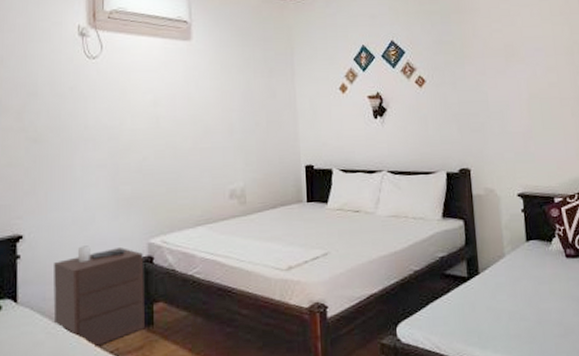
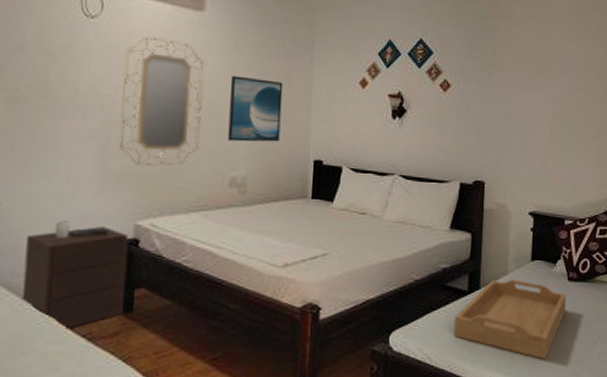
home mirror: none [125,69,200,189] -> present [119,37,204,167]
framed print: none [221,95,271,156] -> present [227,75,283,142]
serving tray: none [457,261,569,339] -> present [453,279,567,359]

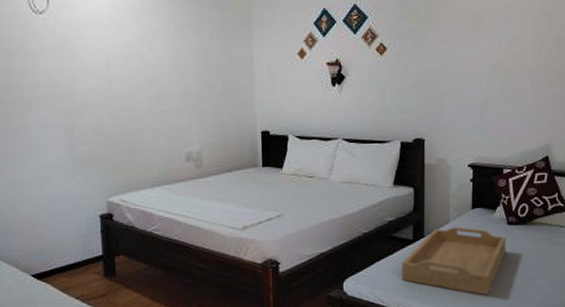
nightstand: present [22,221,128,330] -> none [16,202,108,294]
home mirror: present [119,37,204,167] -> none [76,27,155,150]
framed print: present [227,75,283,142] -> none [176,57,228,120]

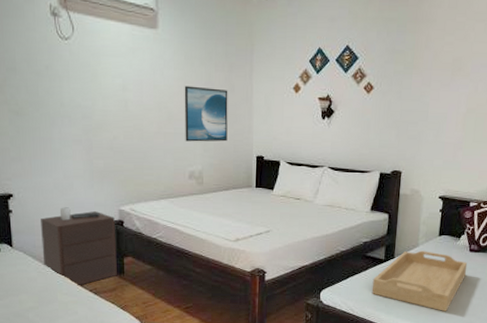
nightstand: none [16,202,108,294] -> present [41,207,117,286]
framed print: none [176,57,228,120] -> present [184,86,228,142]

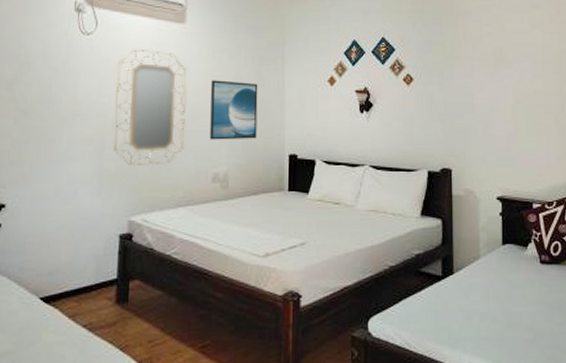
nightstand: present [41,207,117,286] -> none [30,219,123,321]
home mirror: none [96,55,164,164] -> present [113,49,187,167]
serving tray: present [371,251,468,311] -> none [430,264,541,343]

